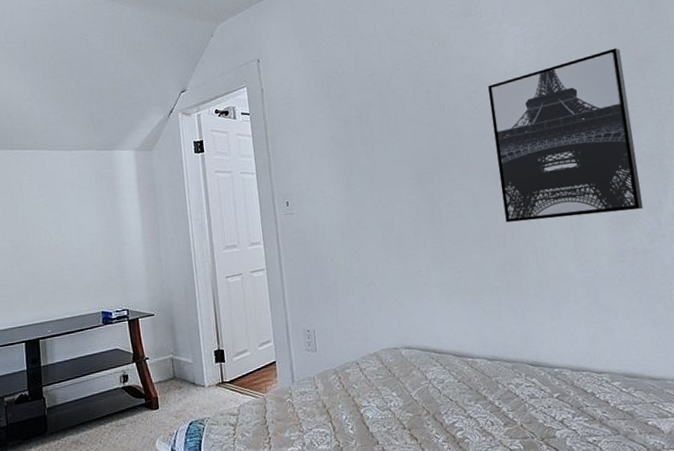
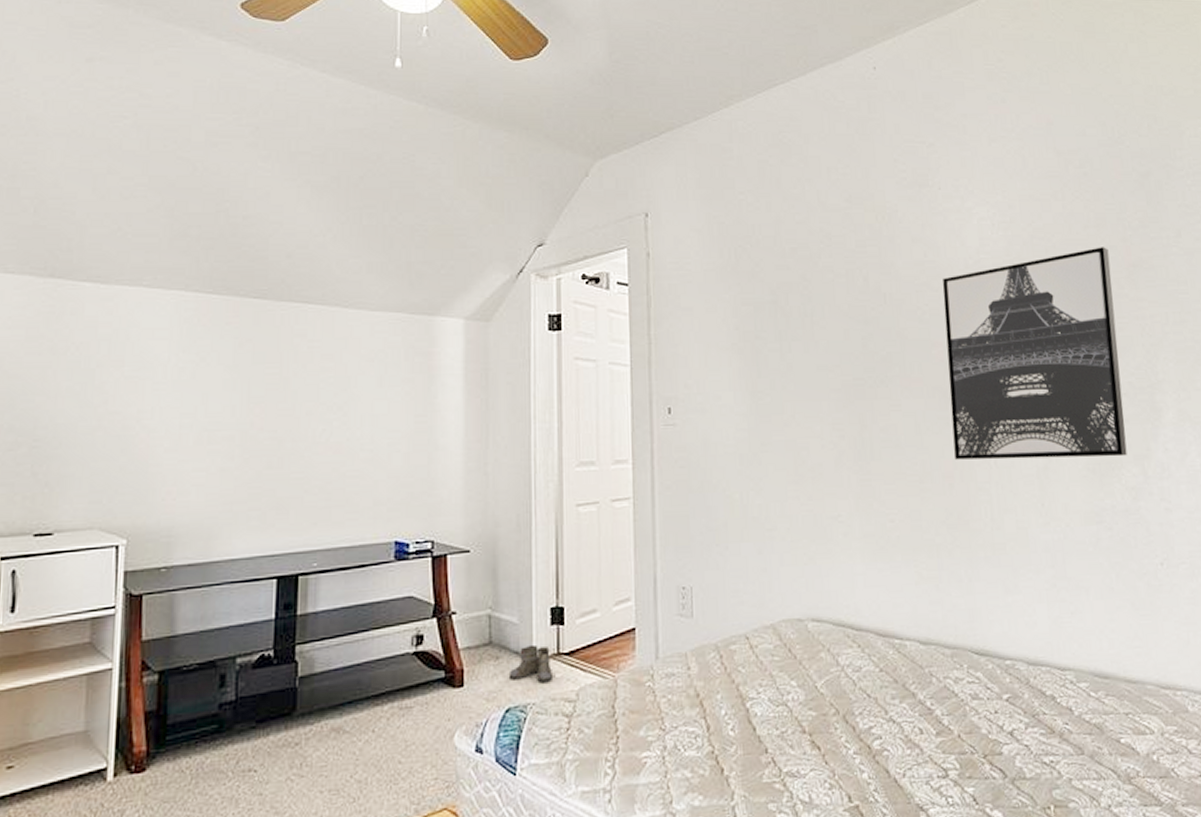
boots: none [189,377,221,403] -> present [508,644,554,682]

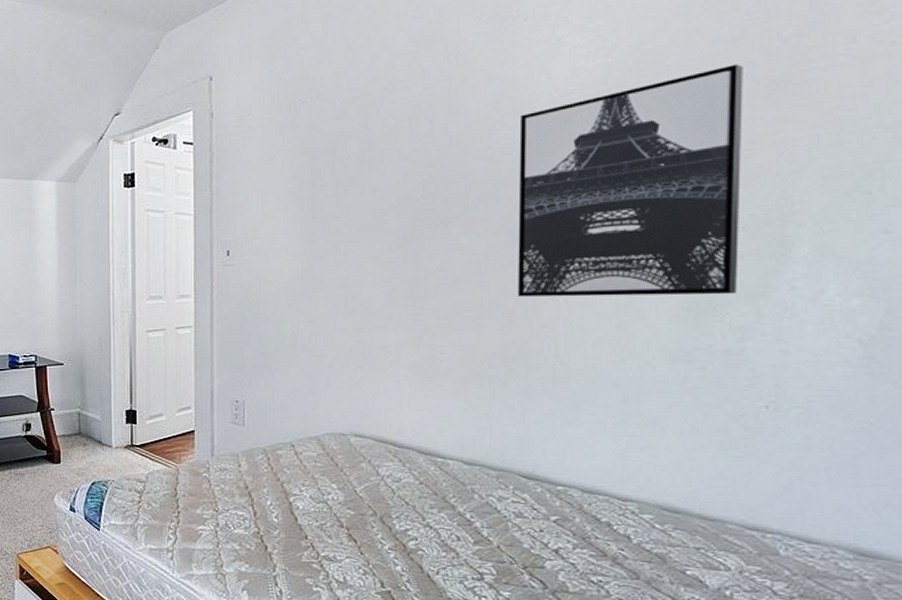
boots: present [508,644,554,682] -> none [93,437,128,465]

